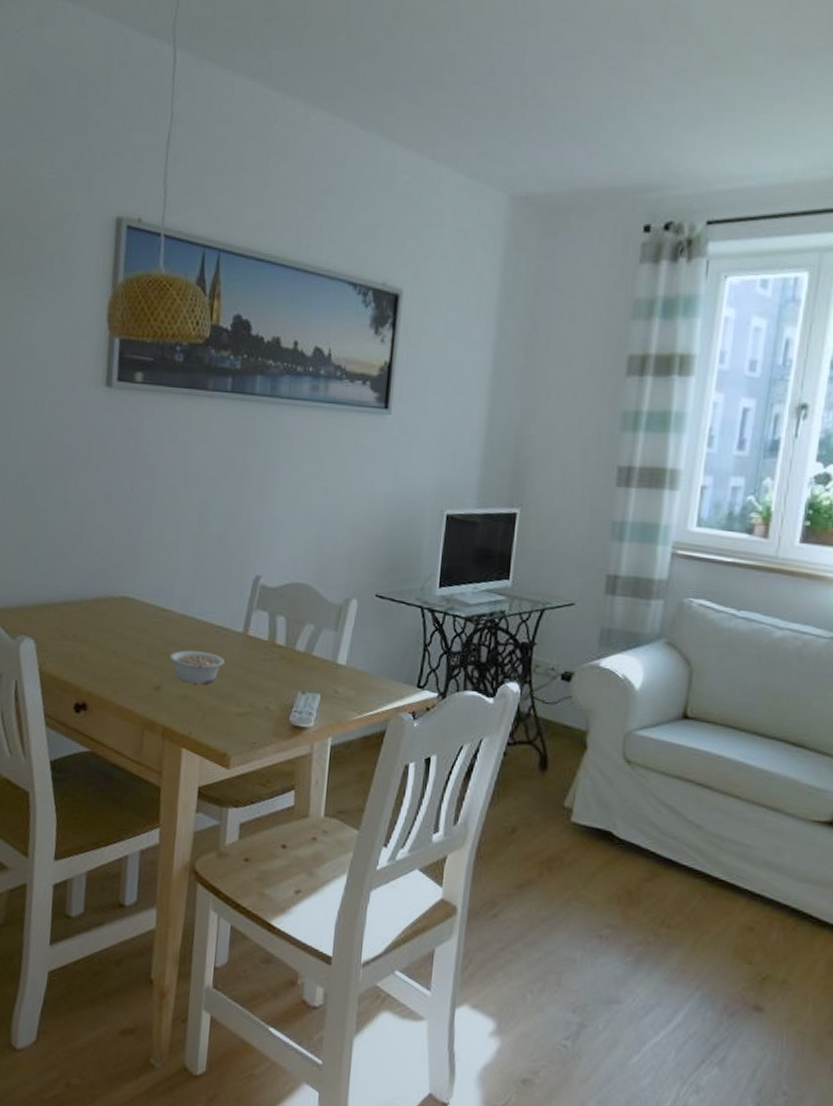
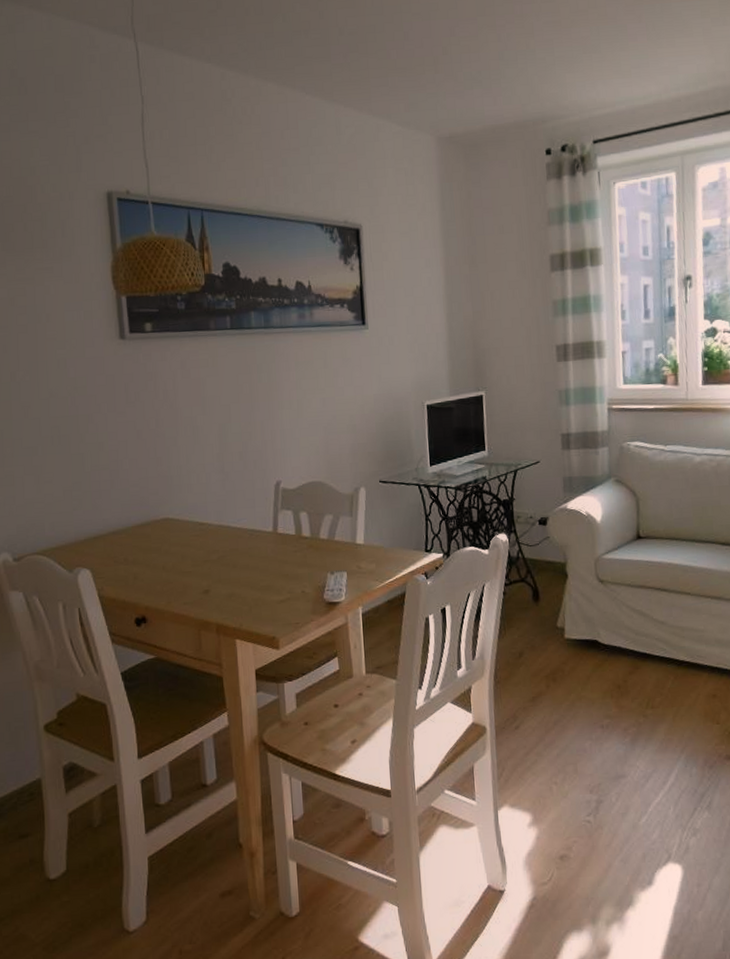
legume: present [170,650,225,685] -> none [213,553,261,583]

